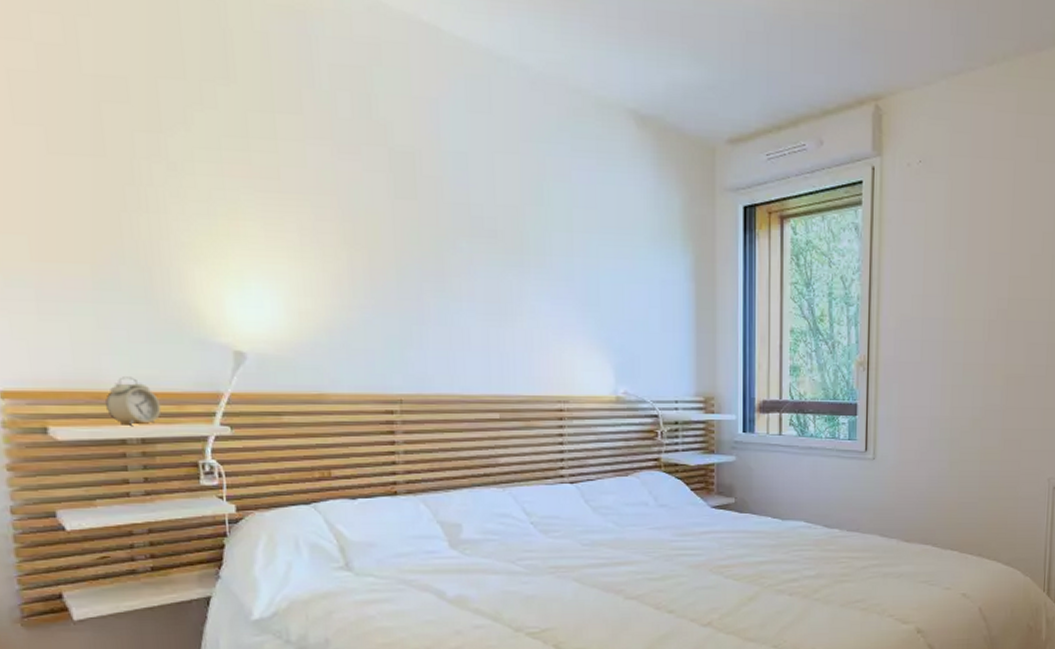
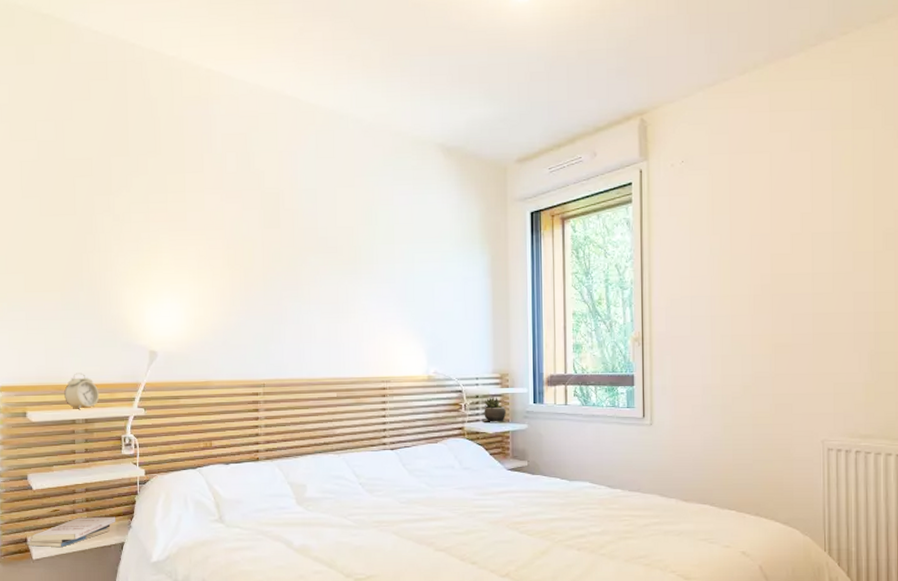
books: none [65,564,197,604] -> present [28,516,116,547]
succulent plant: none [683,424,712,453] -> present [483,397,507,422]

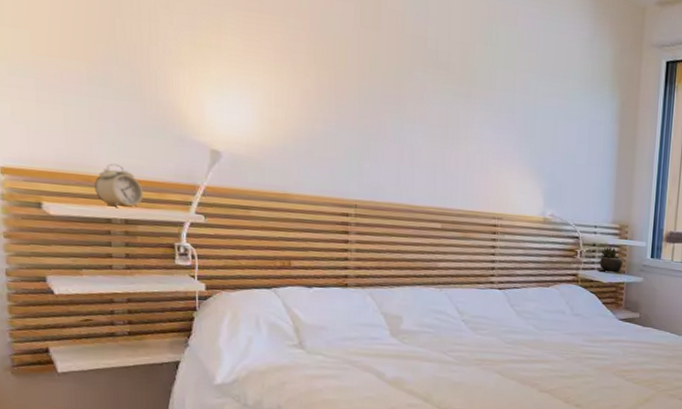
books: present [28,516,116,547] -> none [51,330,169,361]

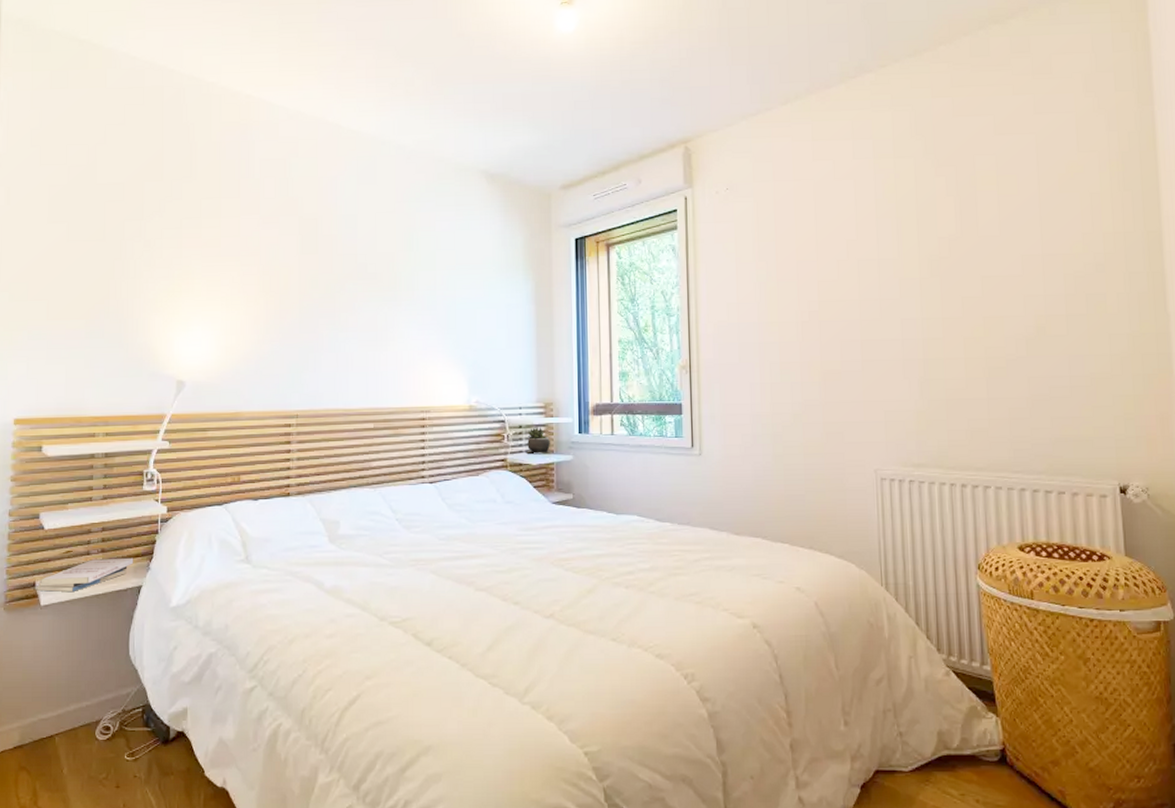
books: none [51,330,169,361] -> present [37,557,134,592]
alarm clock: present [95,163,144,208] -> none [84,404,122,443]

